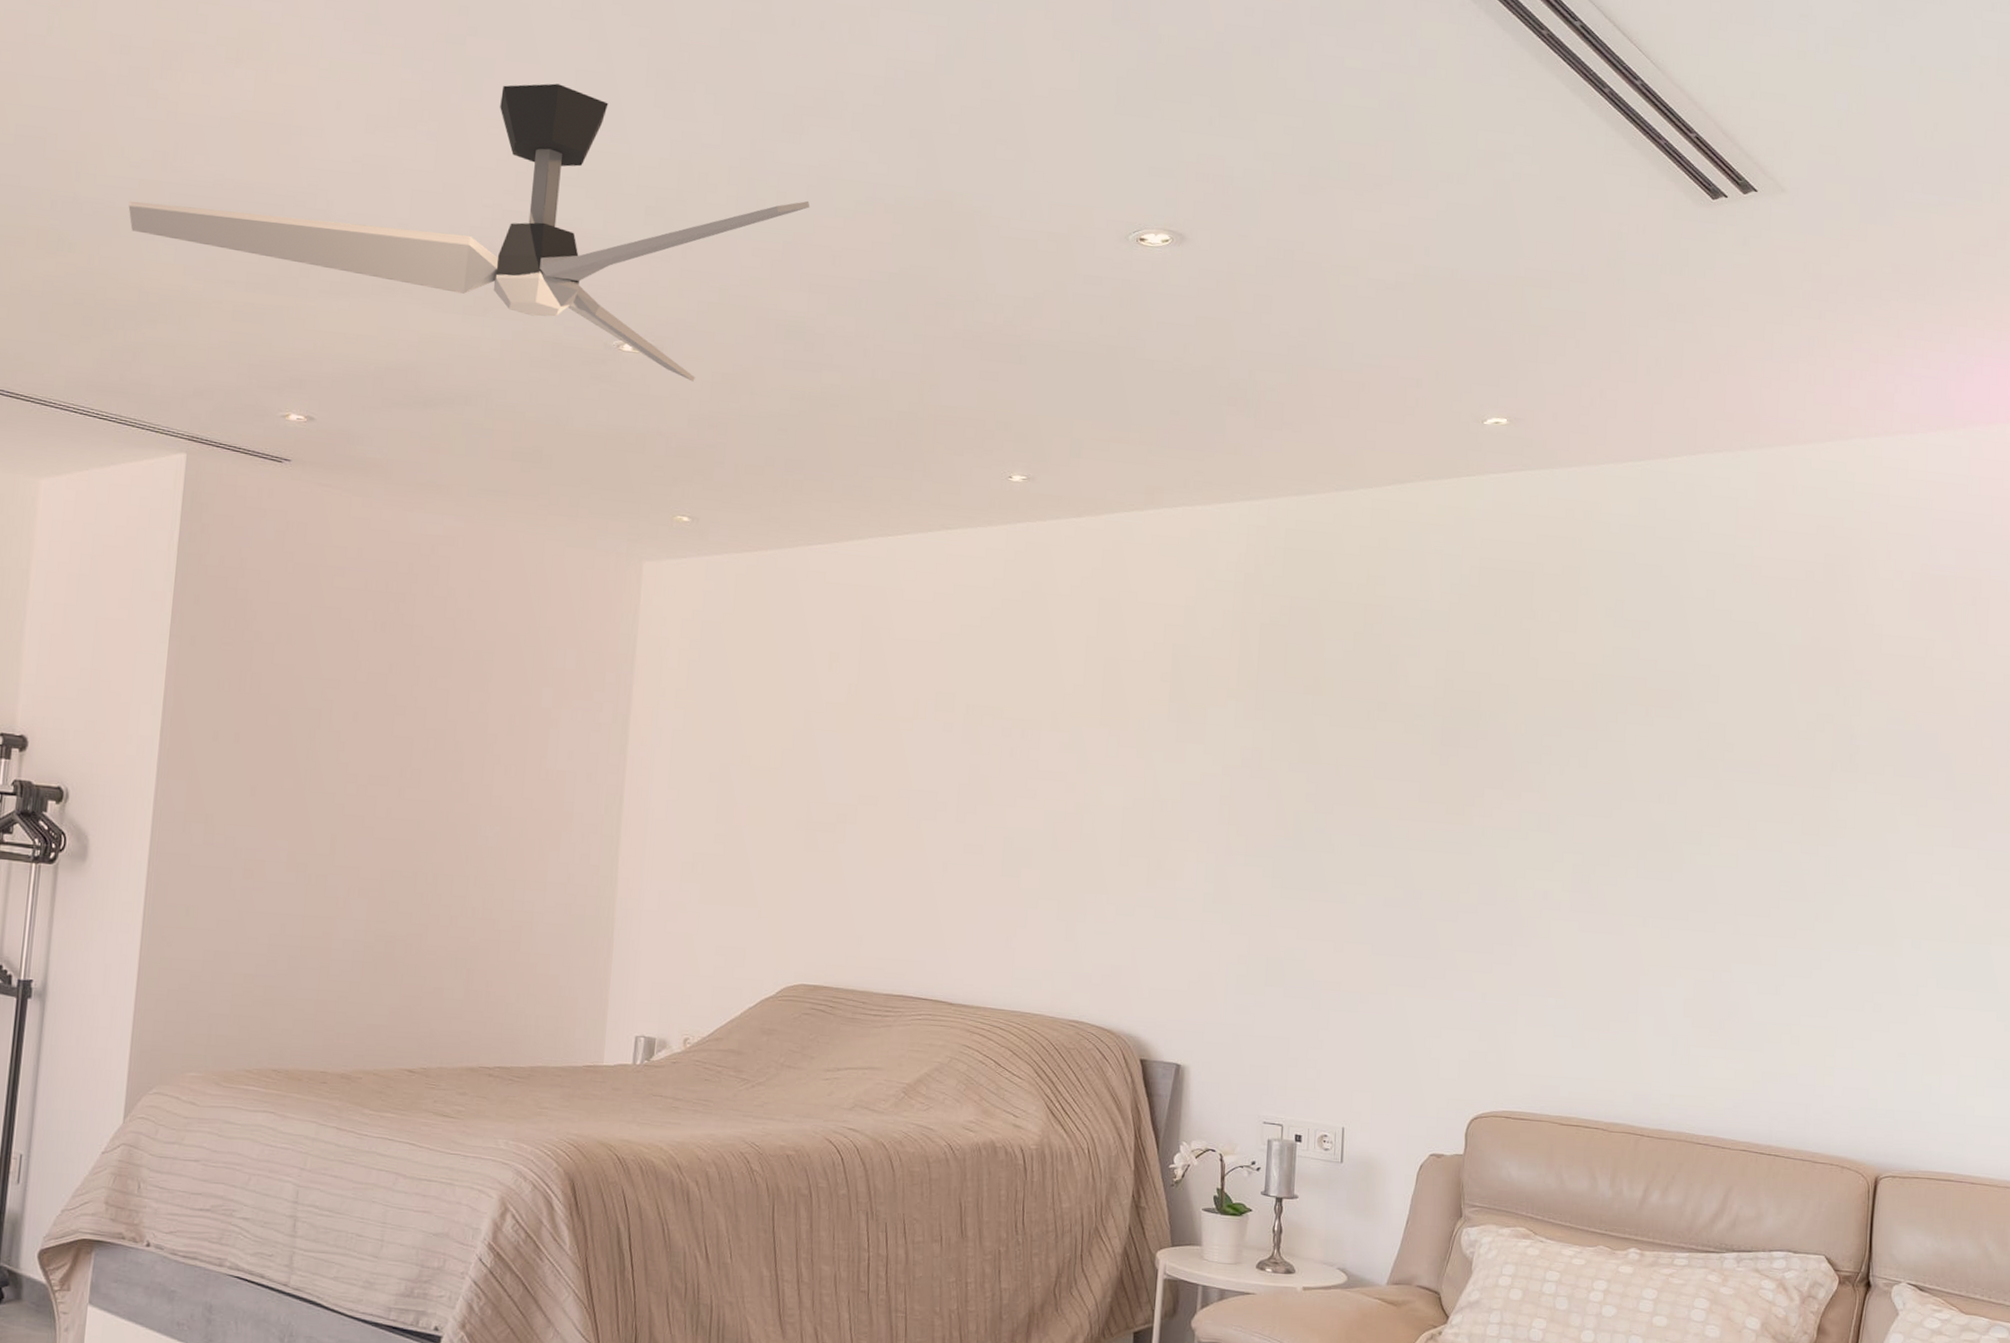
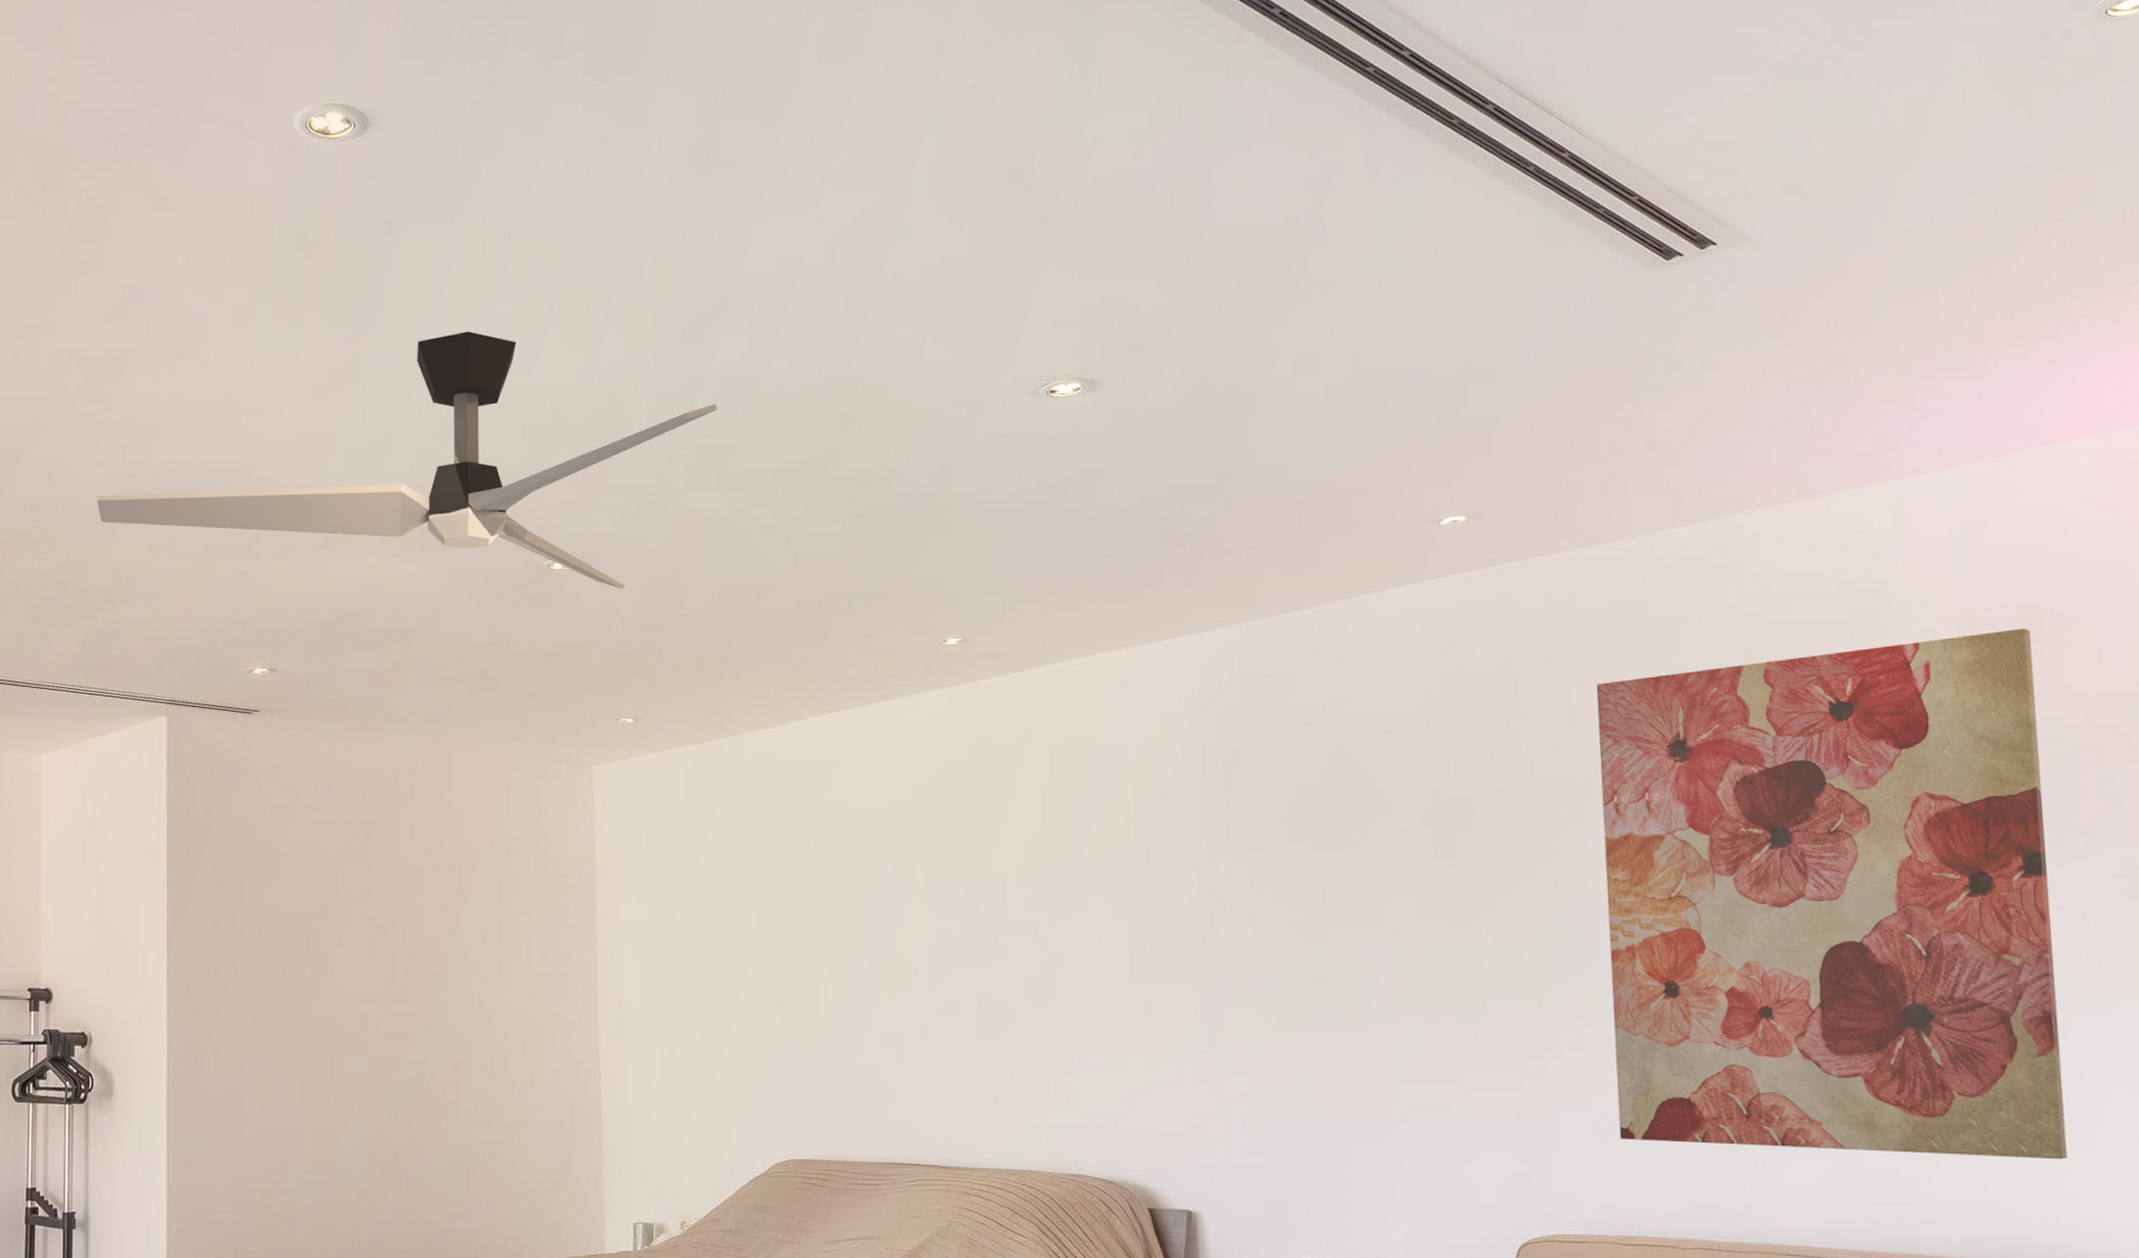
wall art: none [1570,588,1970,1074] -> present [1596,628,2068,1160]

